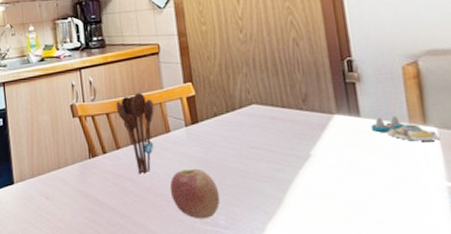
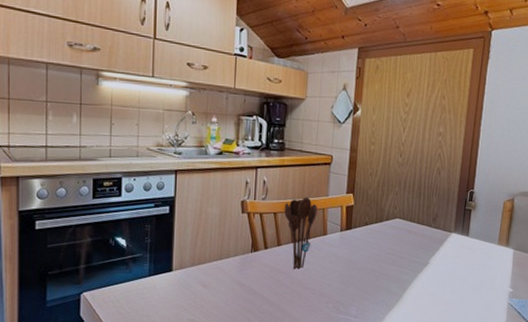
apple: present [169,168,221,219] -> none [317,267,356,310]
salt and pepper shaker set: present [370,114,440,141] -> none [473,237,514,258]

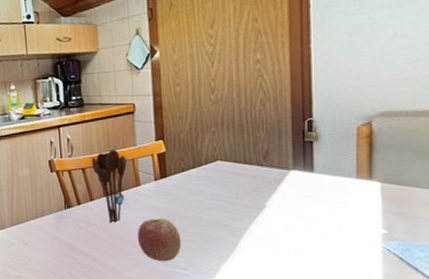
apple: none [317,267,356,310] -> present [137,218,182,262]

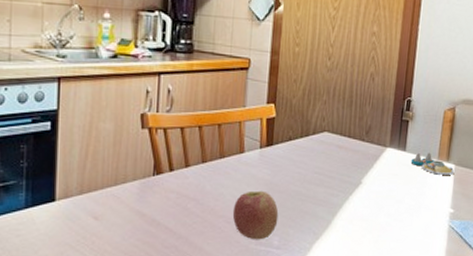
utensil holder: present [91,149,127,223] -> none [192,108,233,194]
salt and pepper shaker set: none [321,170,382,194] -> present [410,151,455,175]

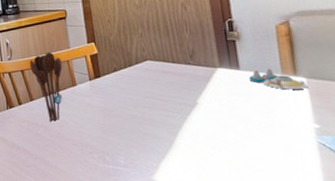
utensil holder: none [192,108,233,194] -> present [29,51,63,122]
apple: present [232,190,279,240] -> none [76,116,120,160]

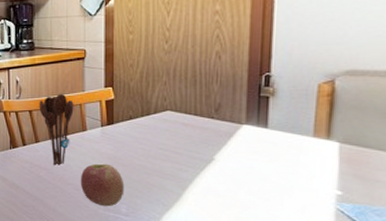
apple: none [76,116,120,160] -> present [80,163,125,207]
salt and pepper shaker set: present [248,67,308,90] -> none [275,128,340,154]

